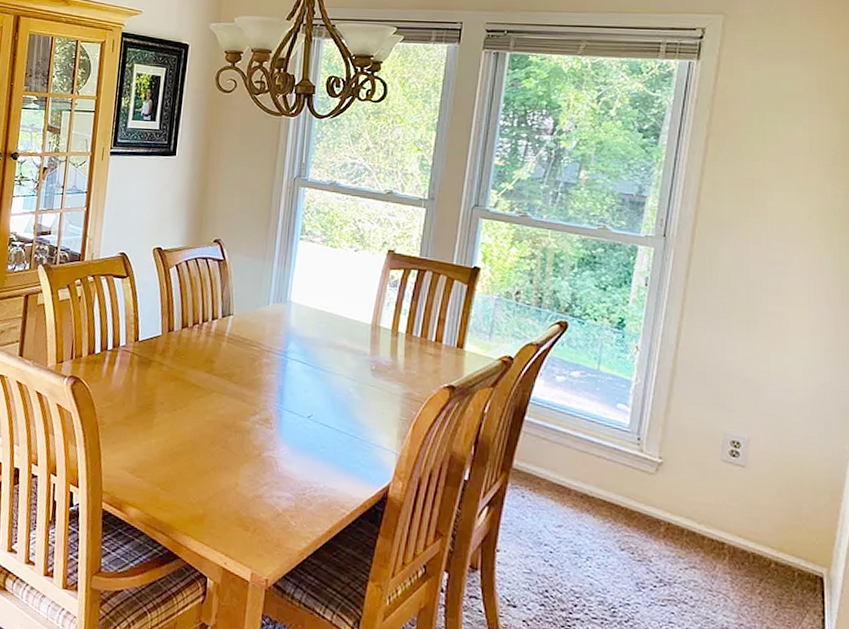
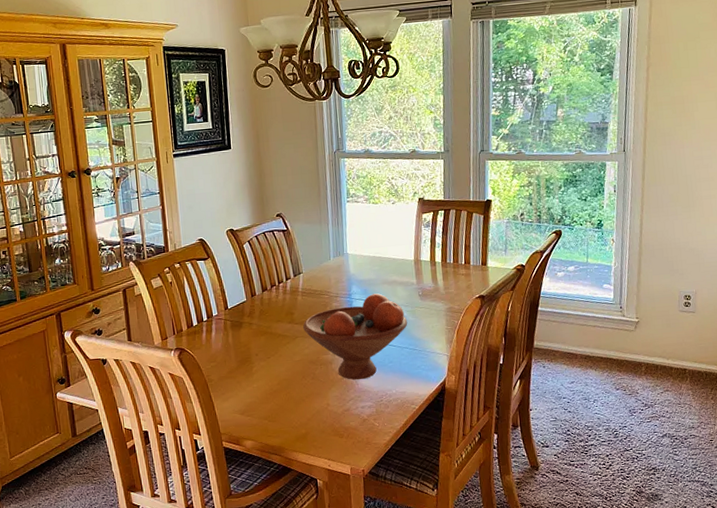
fruit bowl: none [223,357,352,462] -> present [303,293,408,380]

